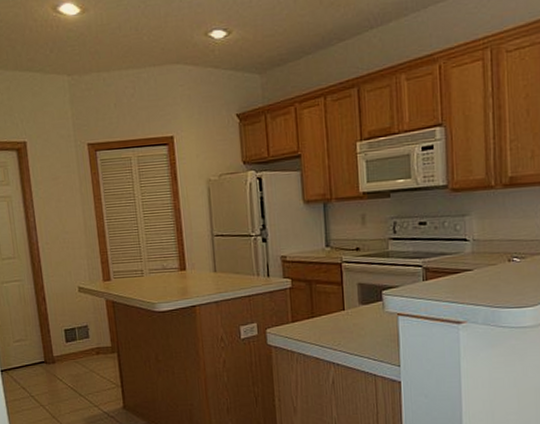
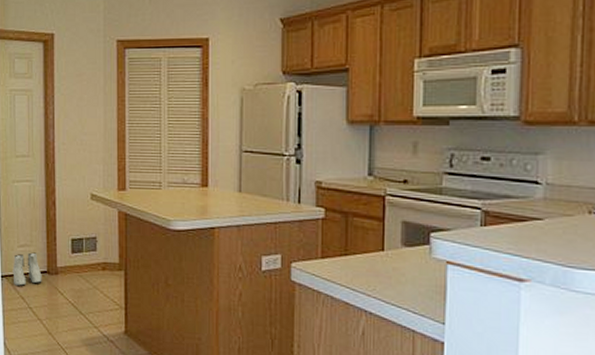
boots: none [10,345,41,378] -> present [12,252,42,286]

